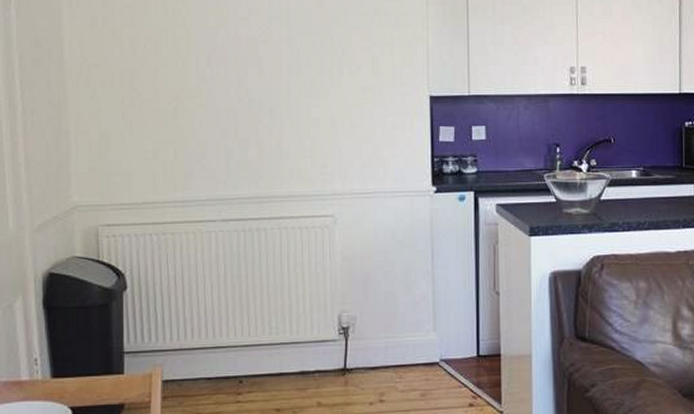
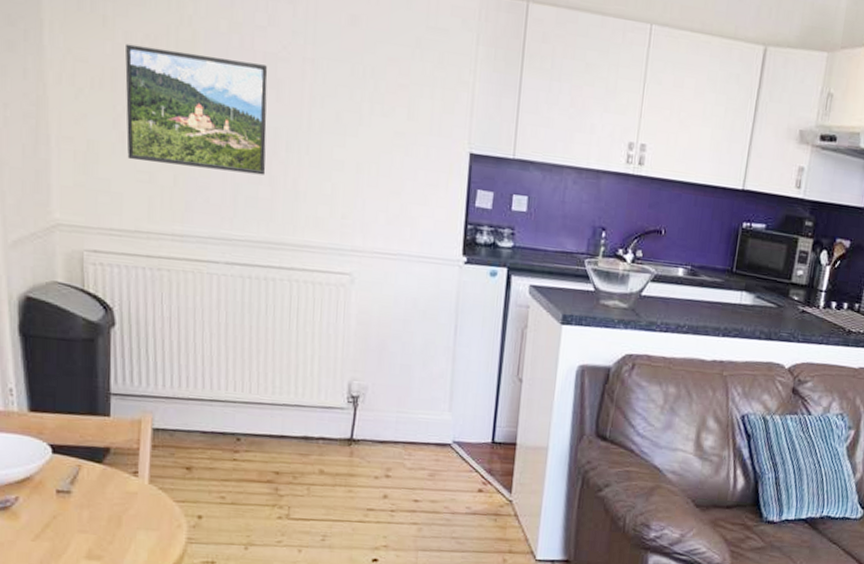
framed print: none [131,47,253,143] -> present [125,43,268,175]

